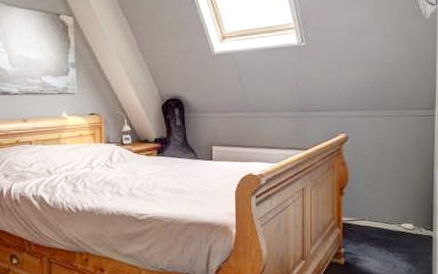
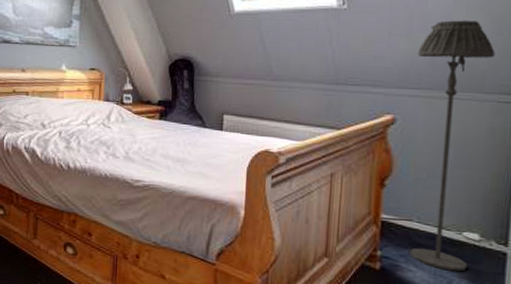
floor lamp: none [360,51,415,257] -> present [410,20,495,272]

